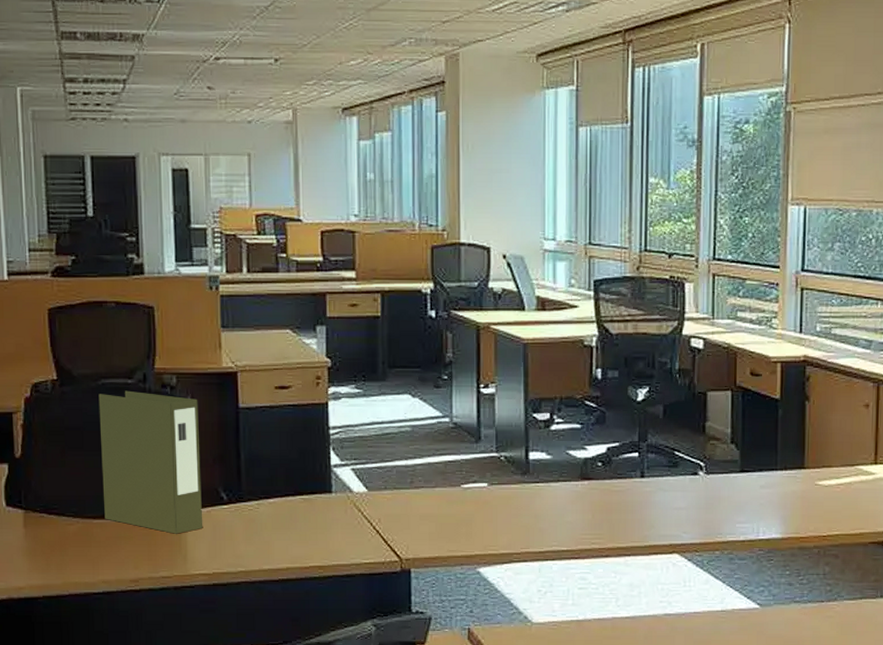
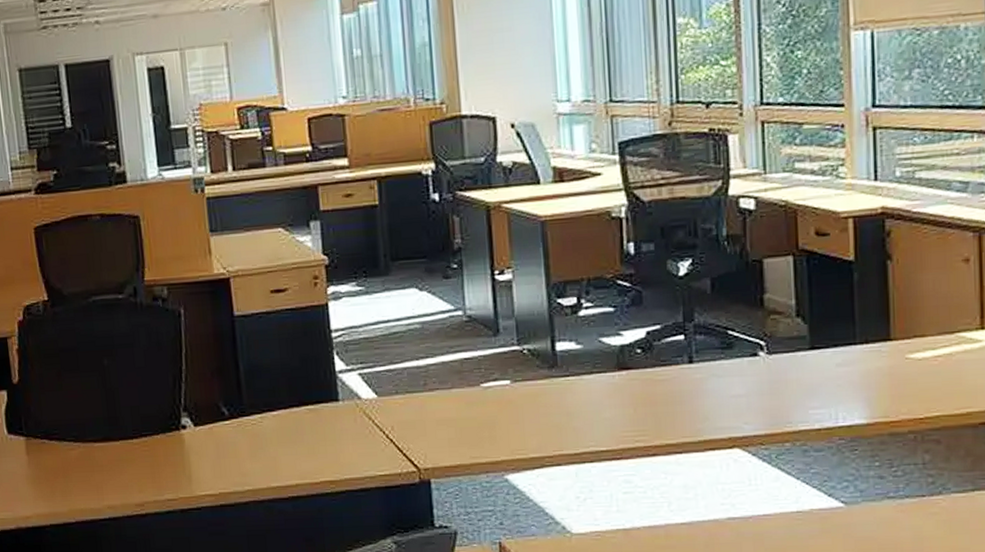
binder: present [98,390,203,534] -> none [90,306,206,454]

